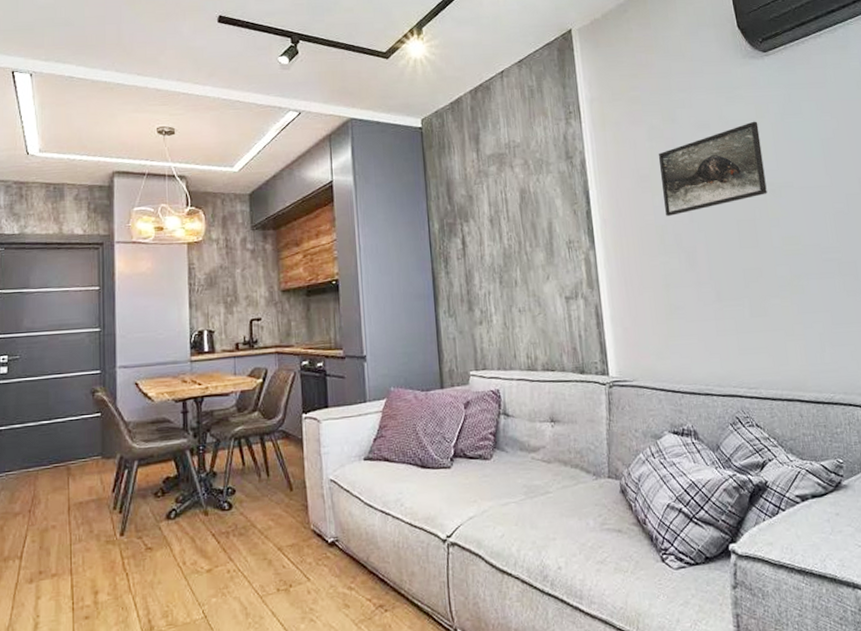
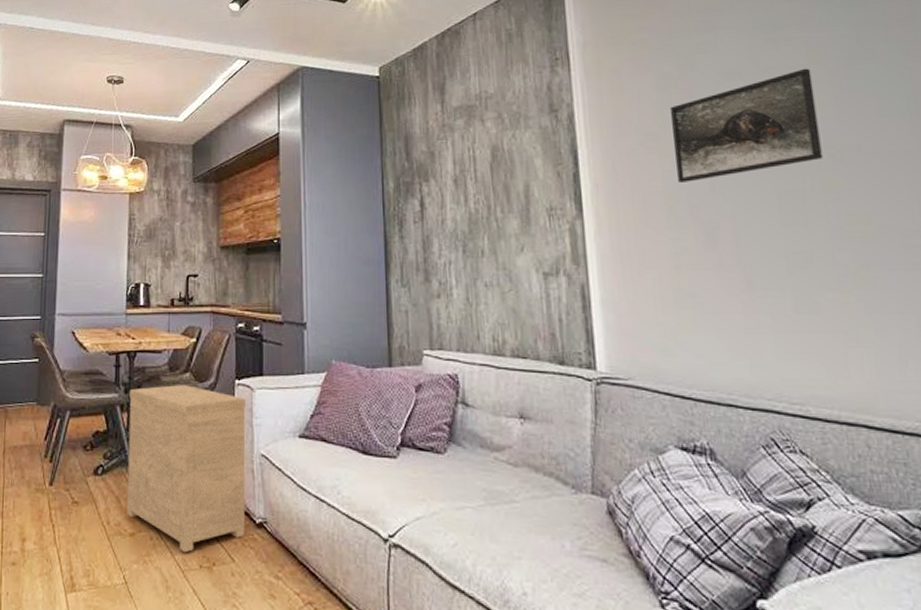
side table: none [198,423,318,579] -> present [127,384,246,552]

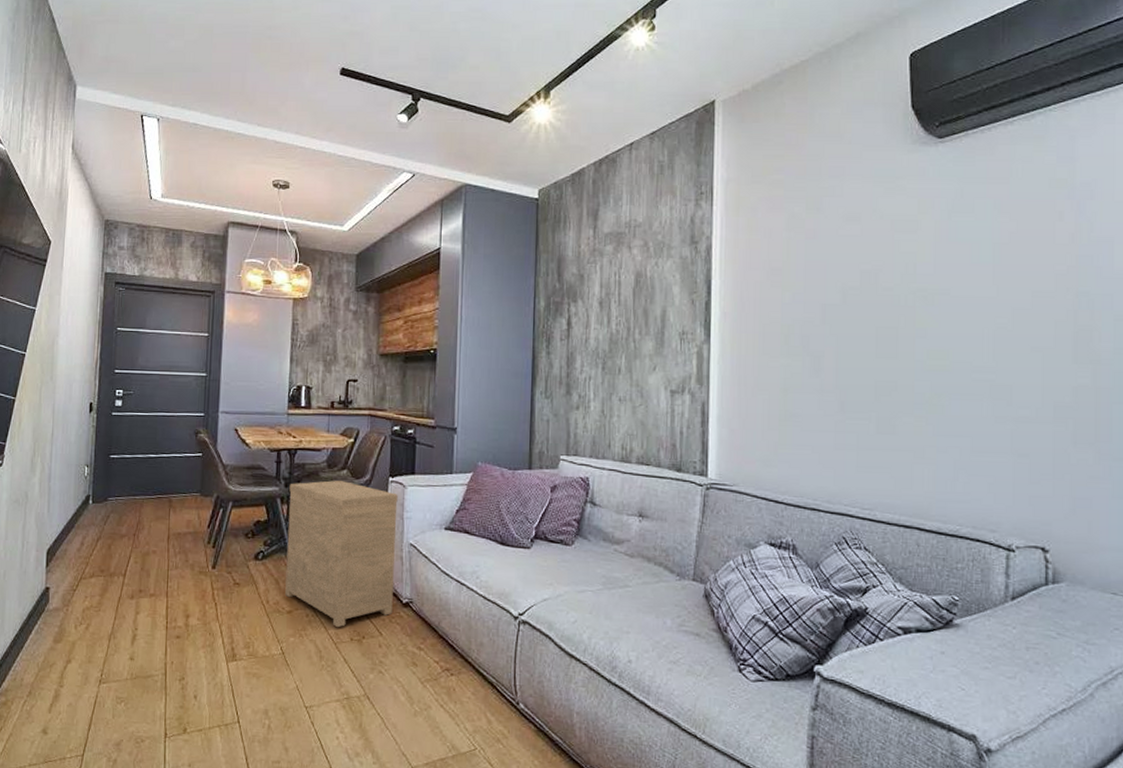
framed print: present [671,68,823,182] -> none [795,217,919,315]

